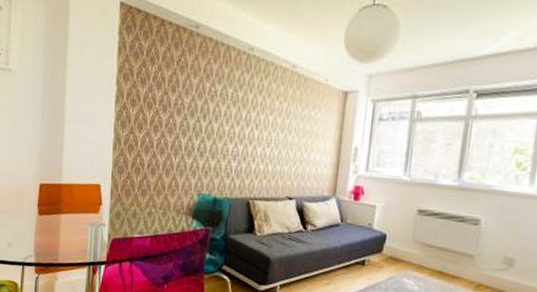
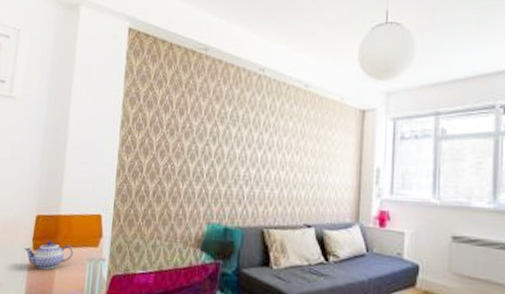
teapot: none [31,207,76,233] -> present [24,241,73,270]

